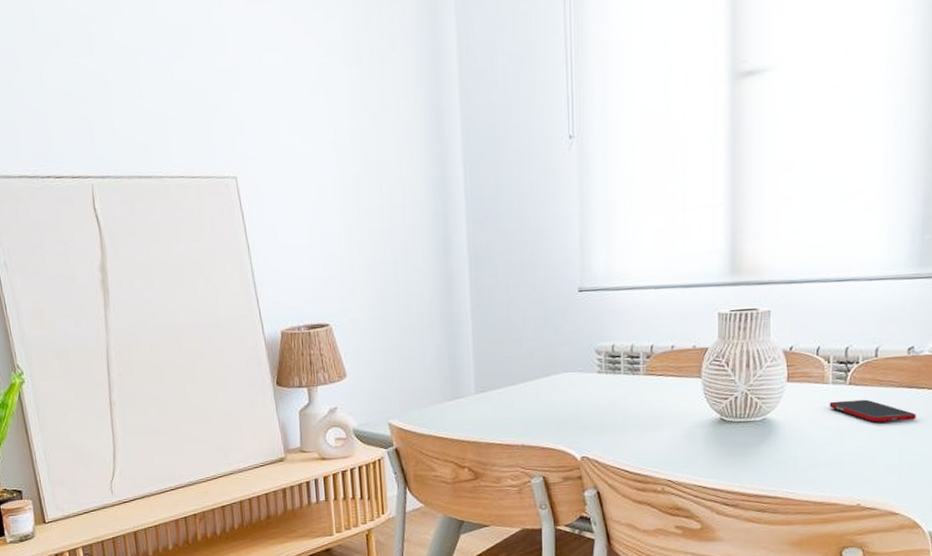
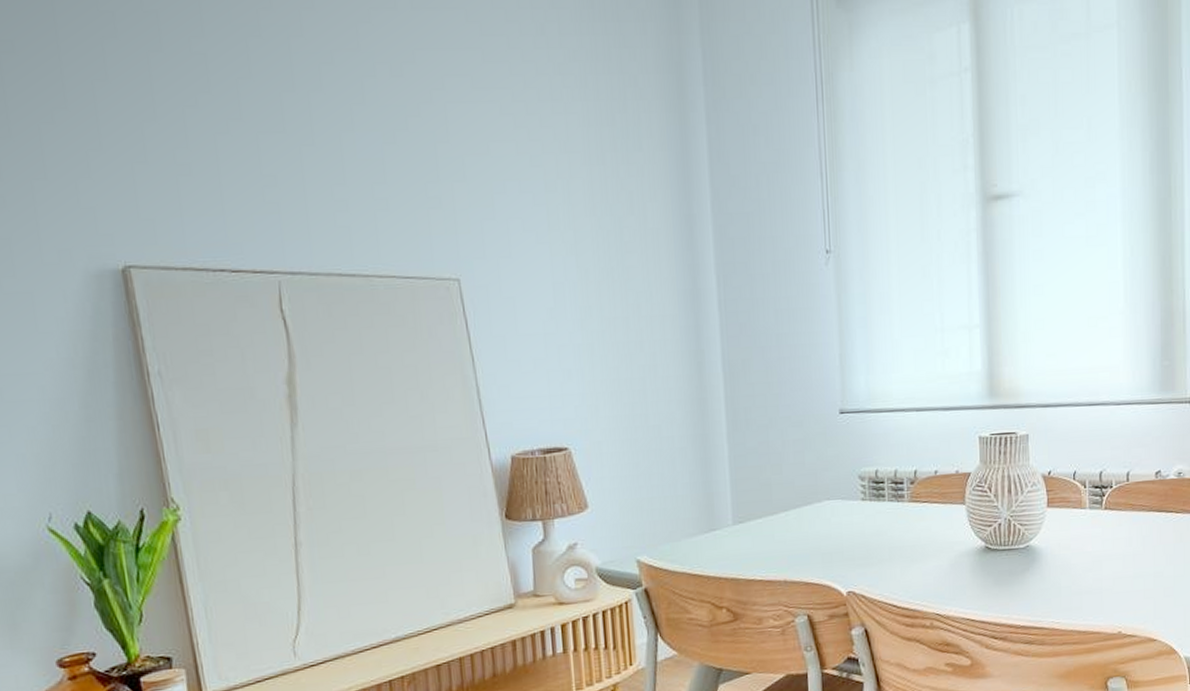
cell phone: present [829,399,916,423] -> none [1087,524,1167,548]

